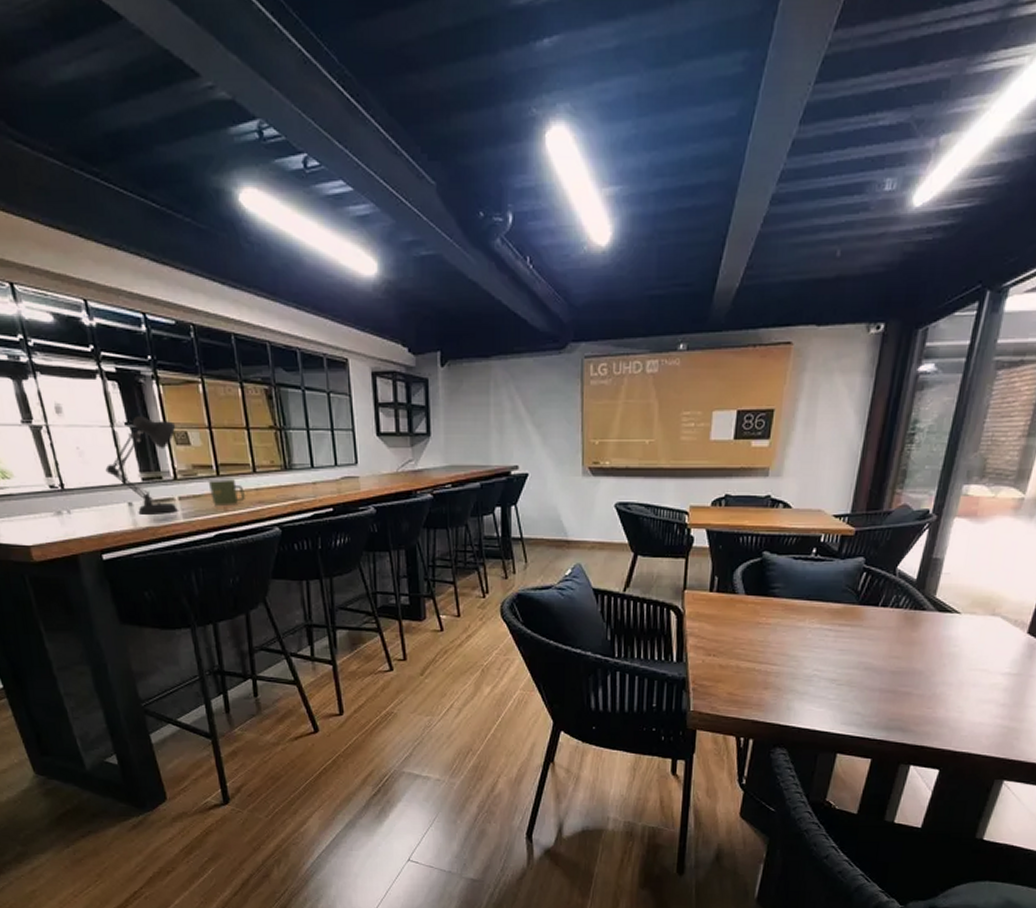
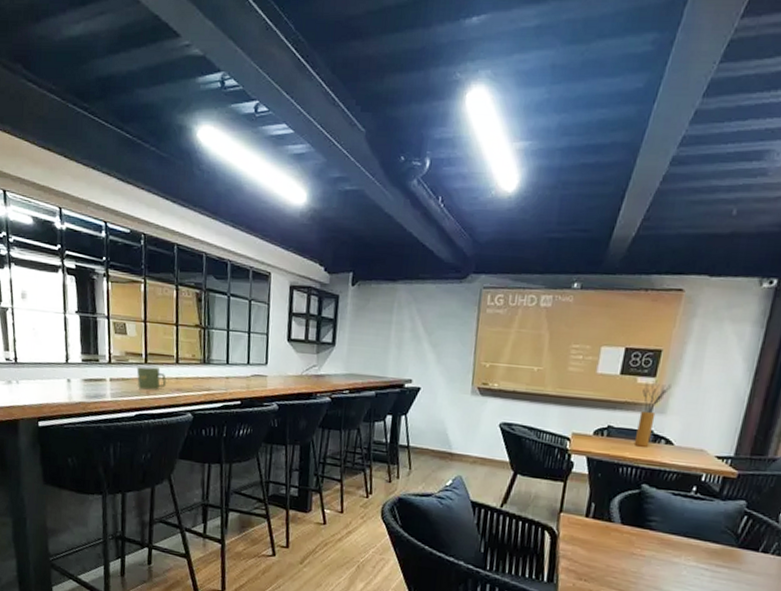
desk lamp: present [105,416,178,514] -> none [53,306,117,392]
vase: none [752,443,786,515] -> present [633,380,672,448]

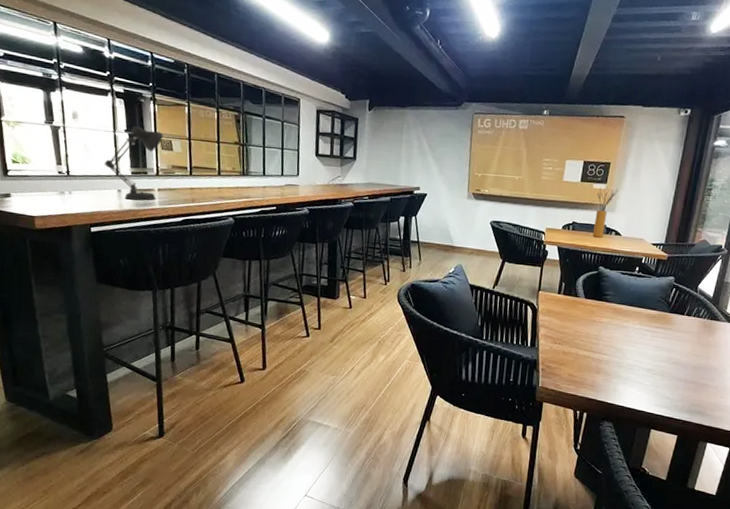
desk lamp: none [53,306,117,392] -> present [104,126,164,201]
mug: present [136,366,166,391] -> none [182,177,210,199]

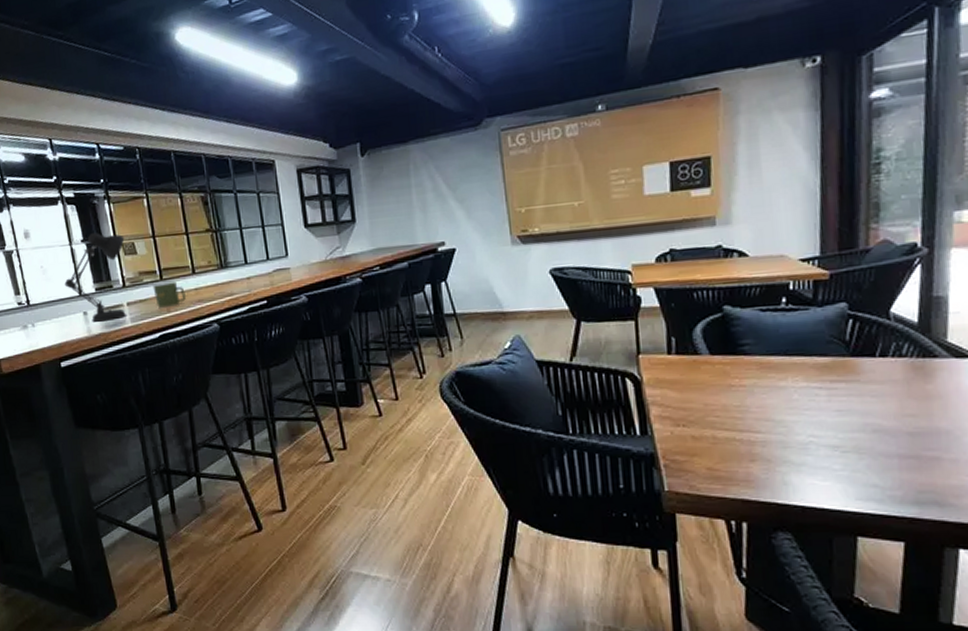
mug: none [182,177,210,199] -> present [152,282,186,309]
vase: present [592,186,618,239] -> none [700,190,730,267]

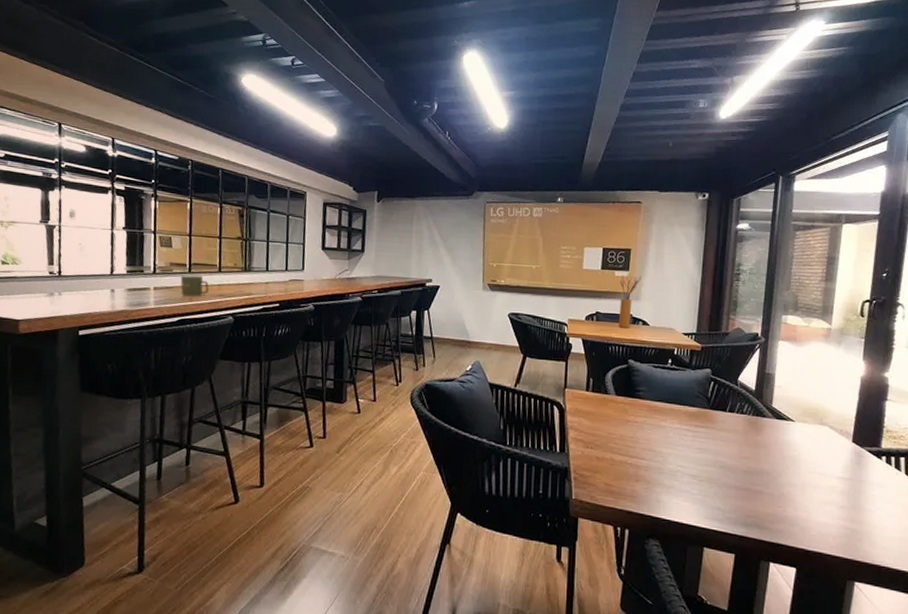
desk lamp: present [64,233,126,322] -> none [98,223,163,301]
vase: none [700,190,730,267] -> present [618,274,642,329]

